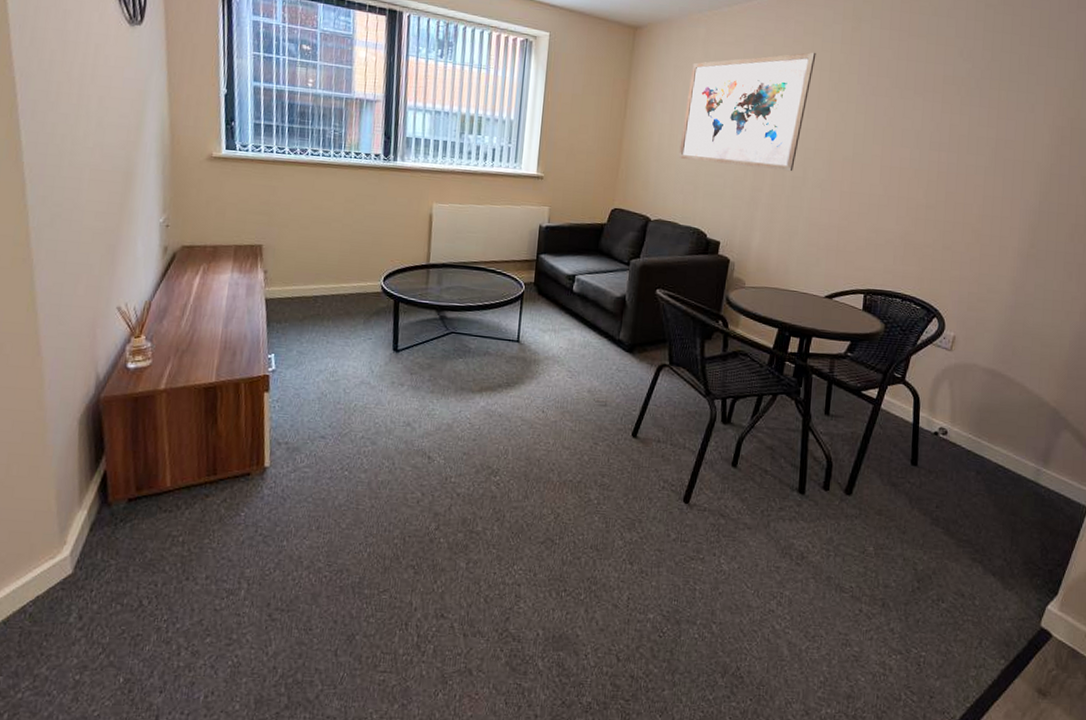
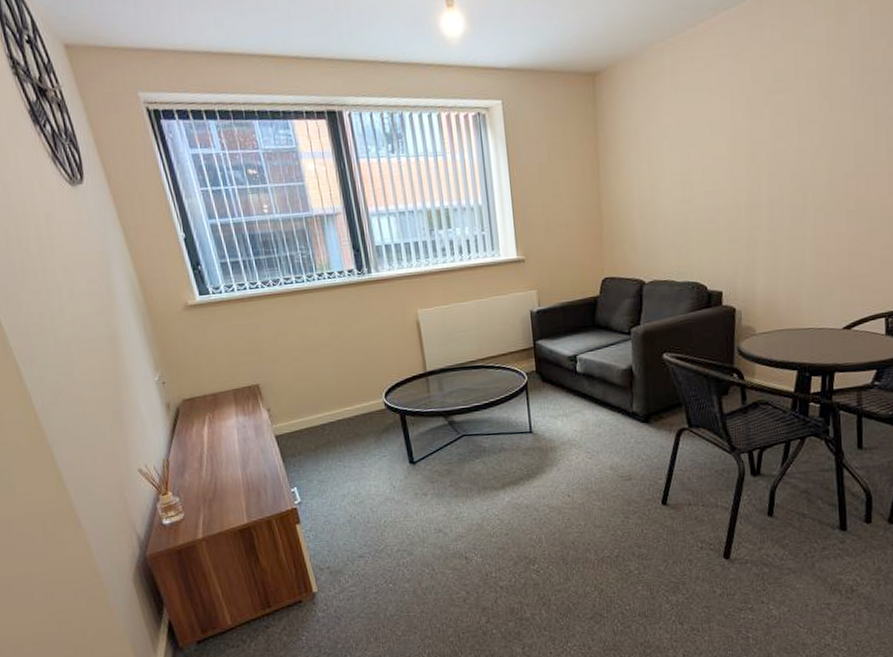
wall art: present [679,52,816,172] -> none [663,59,800,211]

